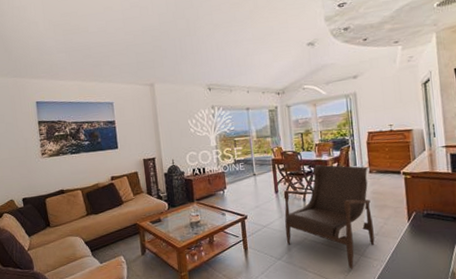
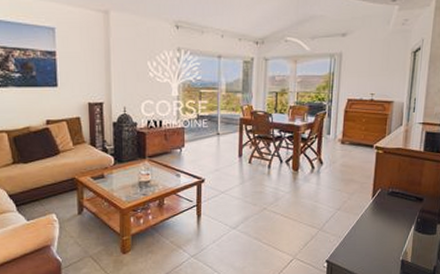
armchair: present [283,164,375,269] -> none [244,130,344,243]

